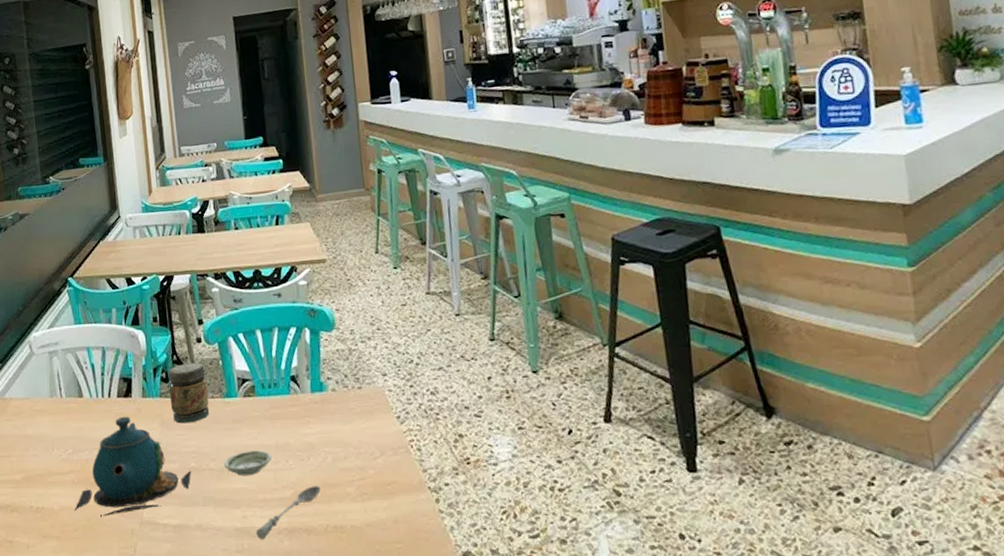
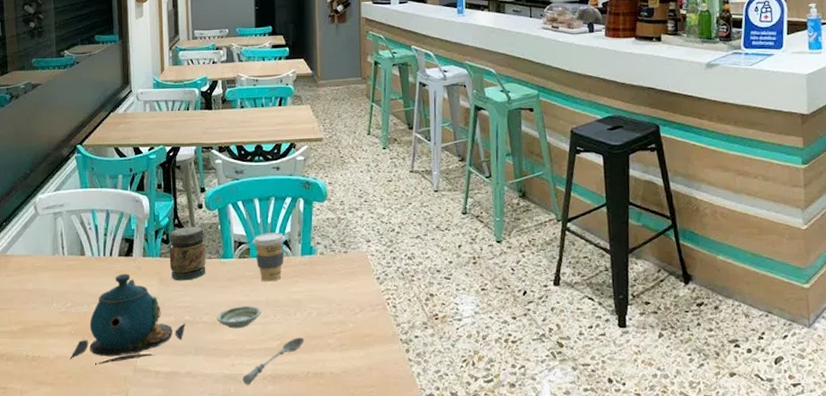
coffee cup: none [257,367,293,423] -> present [253,232,285,282]

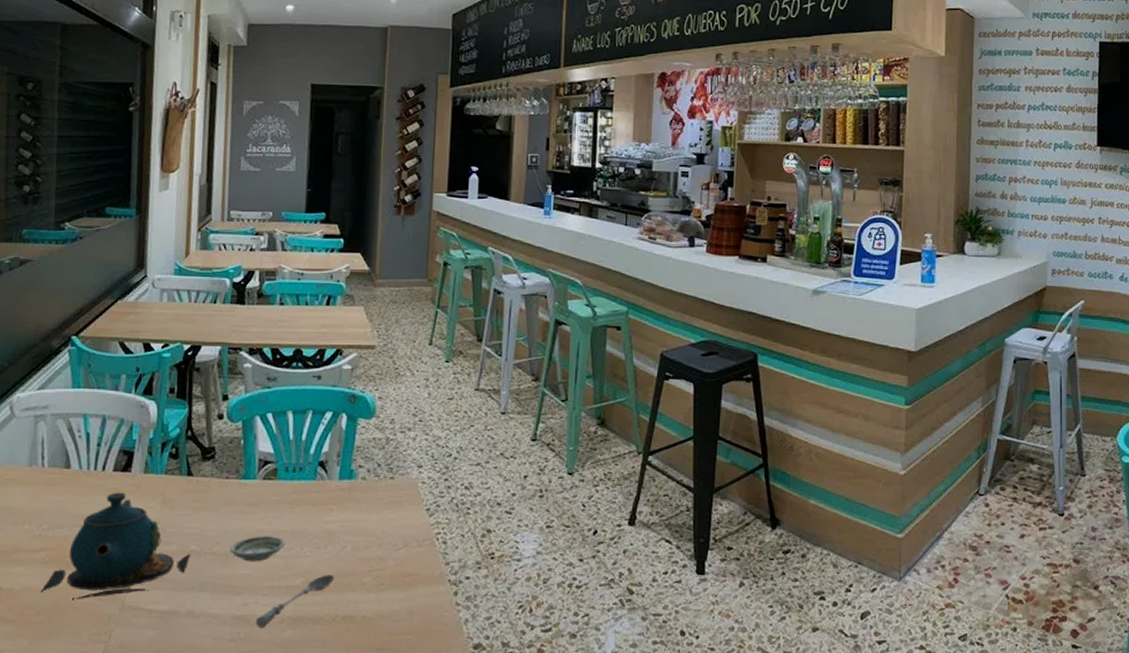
jar: present [169,226,206,281] -> none [176,439,223,504]
coffee cup: present [253,232,285,282] -> none [281,451,321,509]

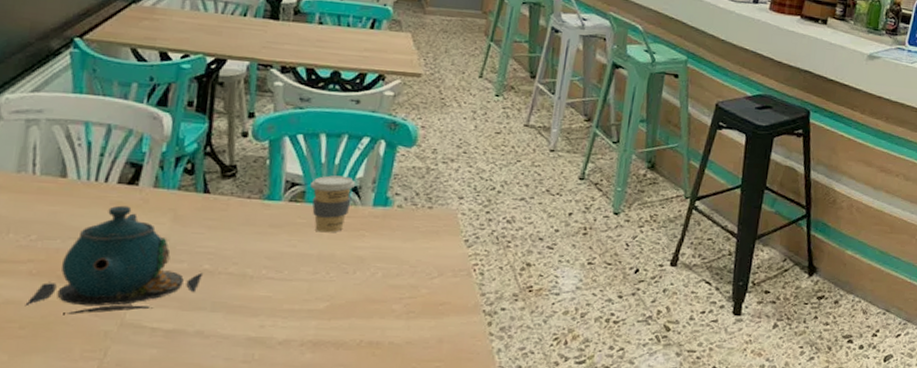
saucer: present [229,536,285,562] -> none [247,258,310,284]
soupspoon: present [255,575,334,629] -> none [272,300,362,351]
coffee cup: none [281,451,321,509] -> present [310,175,355,233]

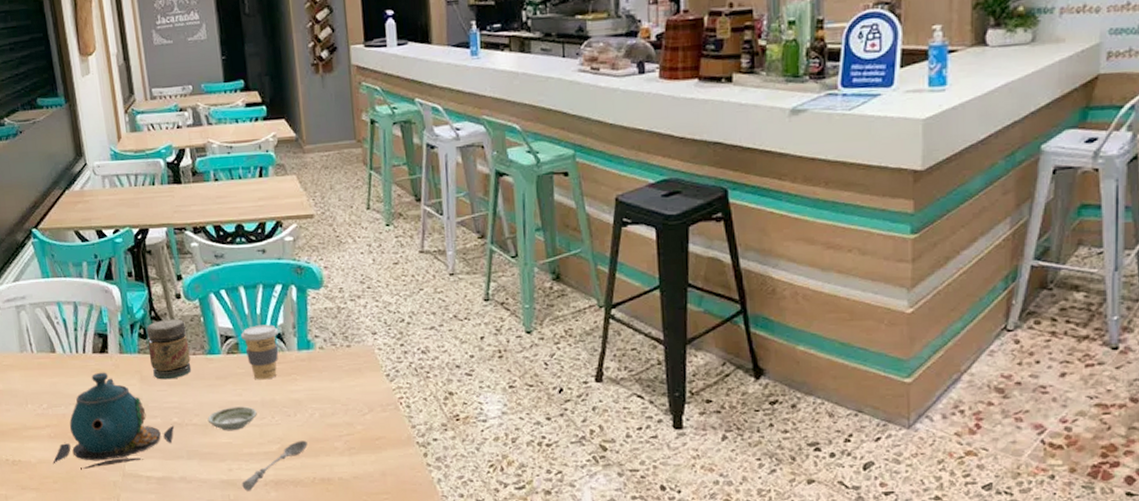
jar: none [190,157,246,222] -> present [147,319,192,380]
saucer: none [247,258,310,284] -> present [207,406,257,431]
soupspoon: none [272,300,362,351] -> present [242,440,308,491]

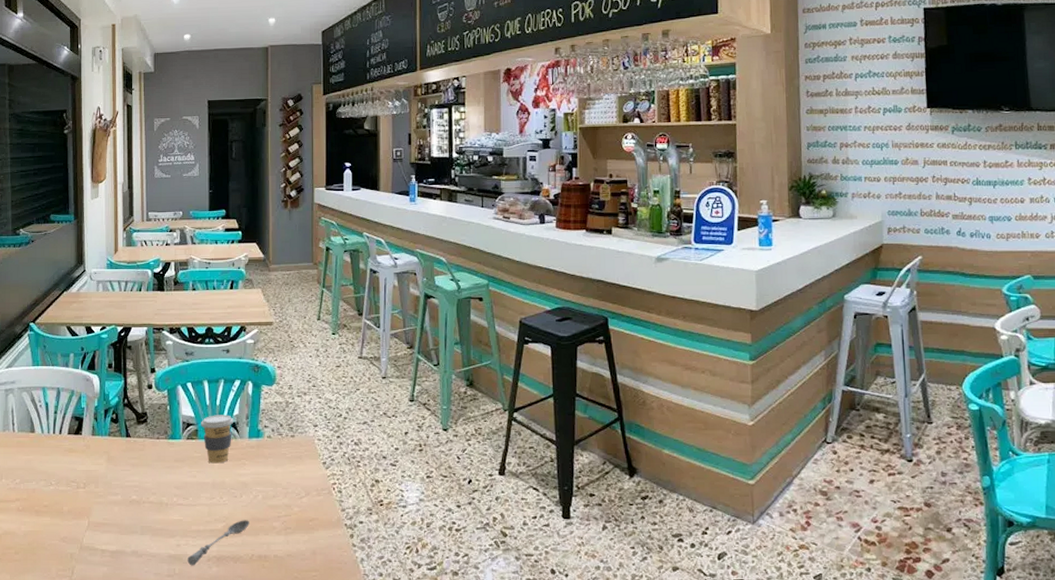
teapot: present [53,372,174,469] -> none [17,451,132,541]
jar: present [147,319,192,380] -> none [118,406,154,460]
saucer: present [207,406,257,431] -> none [163,487,208,509]

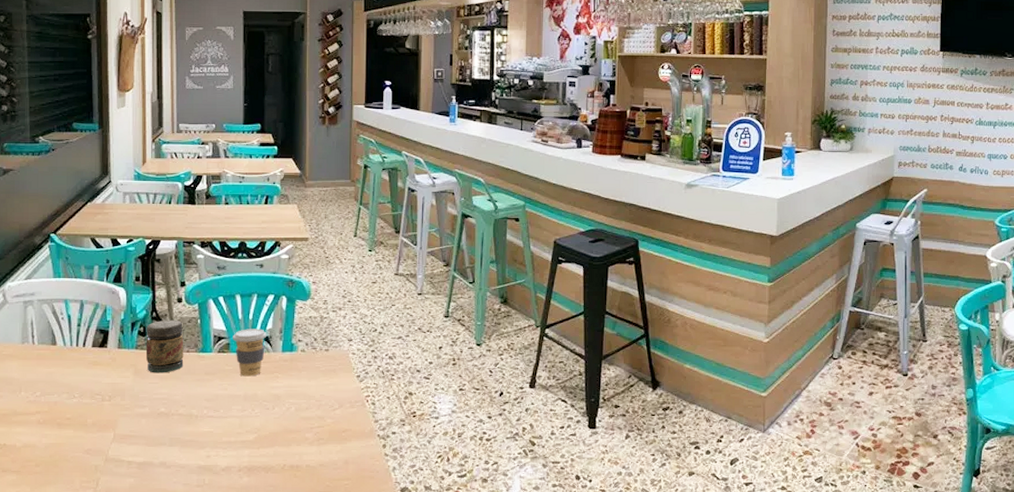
jar: none [118,406,154,460] -> present [145,319,184,373]
soupspoon: present [187,520,249,566] -> none [217,431,282,476]

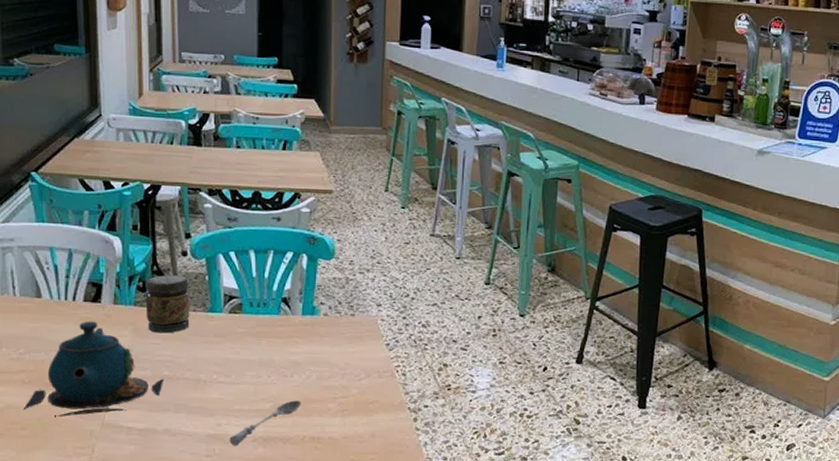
teapot: none [38,364,160,453] -> present [23,321,163,417]
soupspoon: none [217,431,282,476] -> present [229,400,301,446]
coffee cup: present [233,329,266,377] -> none [246,288,284,341]

